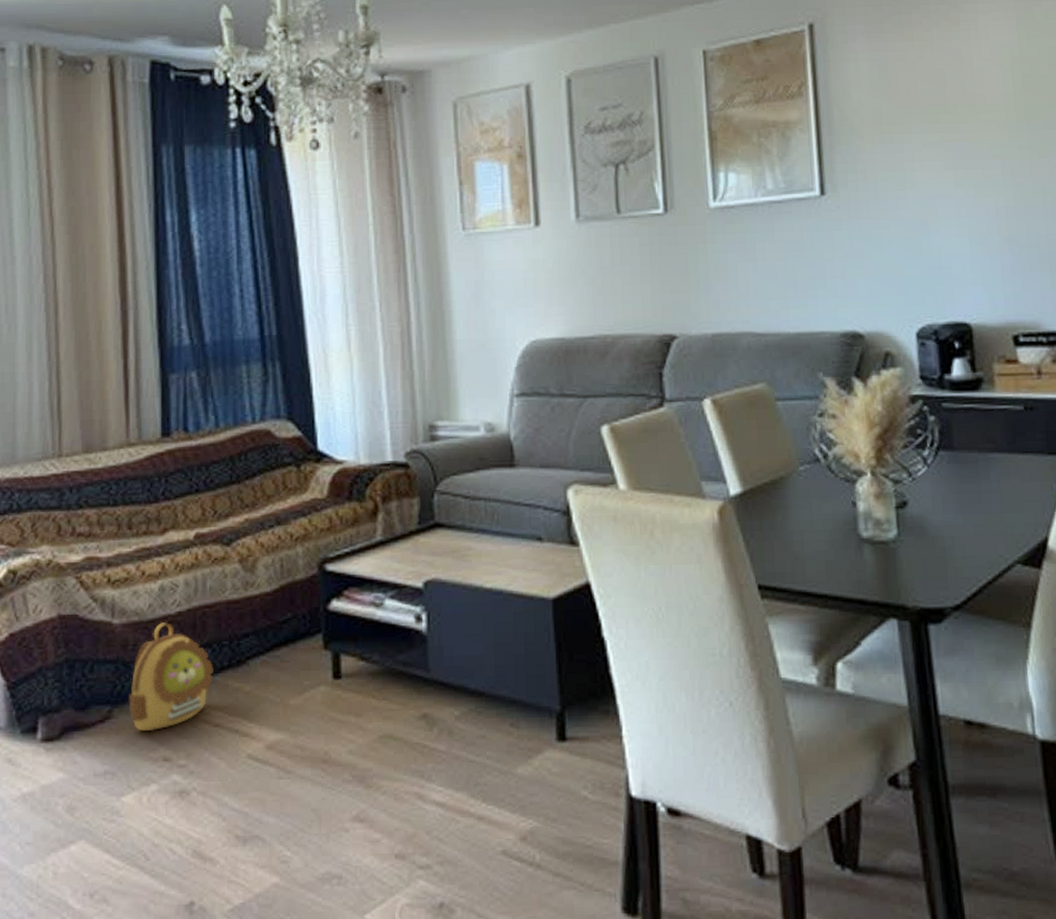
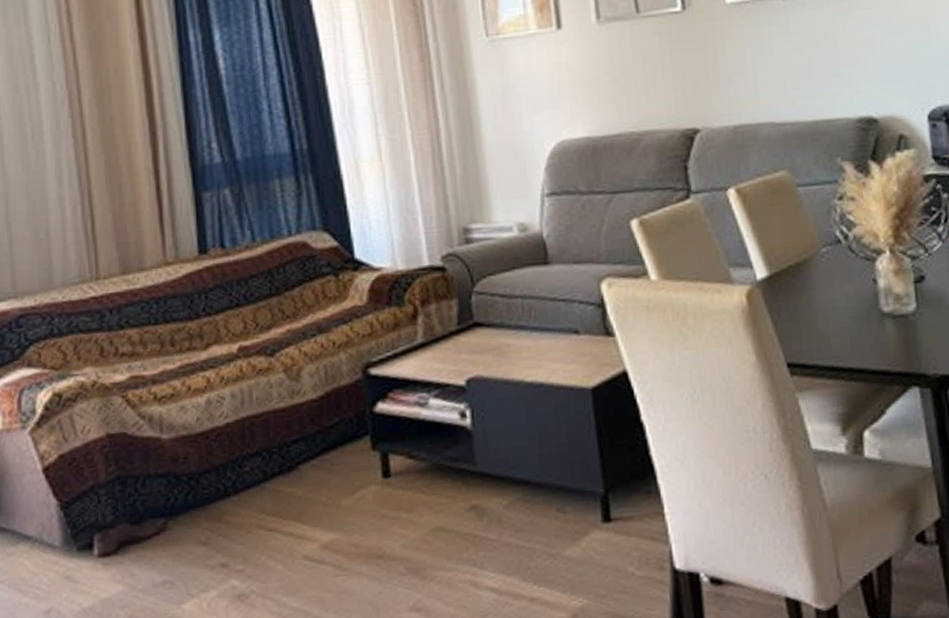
backpack: present [129,622,214,732] -> none [182,434,265,540]

